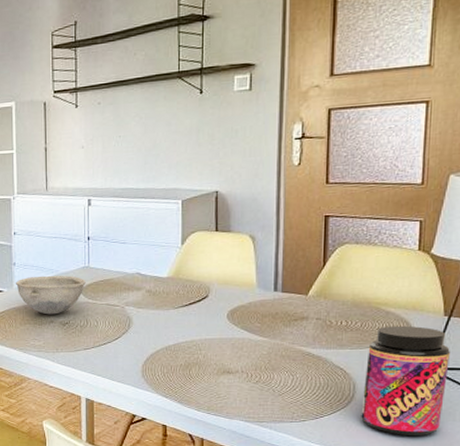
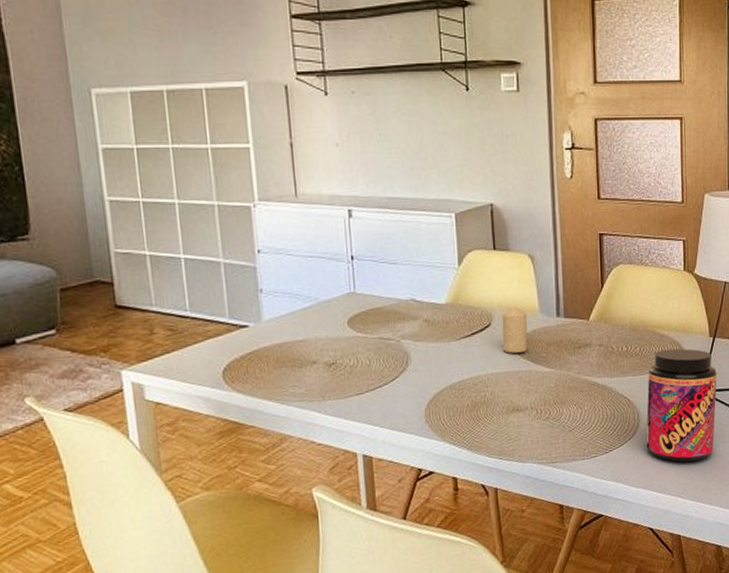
bowl: present [15,275,86,315] -> none [263,303,353,354]
candle: none [218,282,245,322] -> present [501,307,528,354]

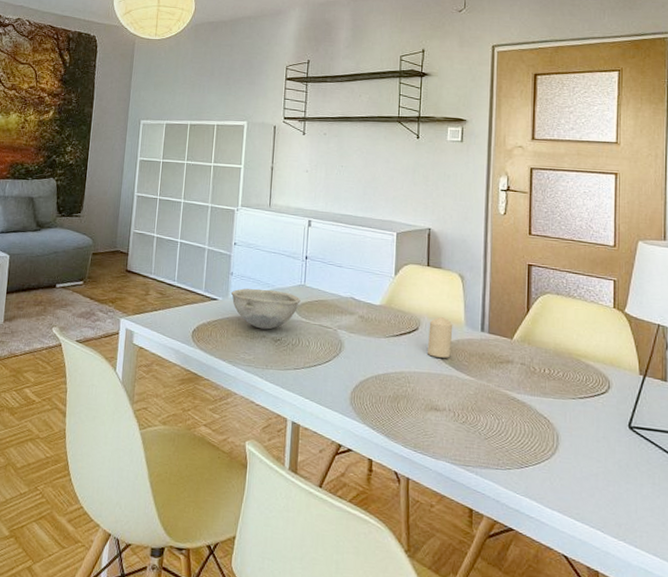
bowl: none [263,303,353,354] -> present [230,288,301,330]
jar: present [646,348,717,462] -> none [565,378,646,497]

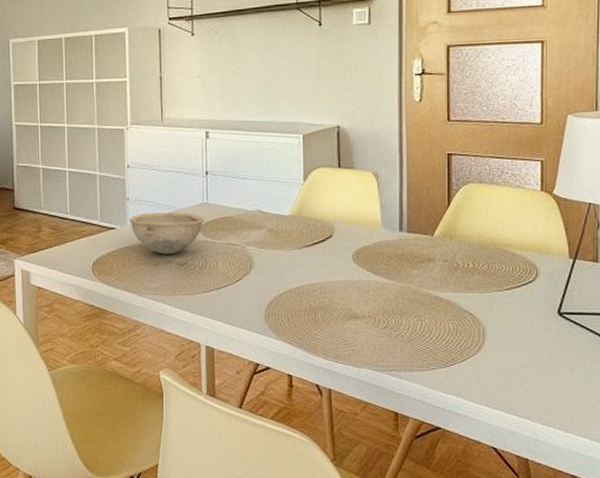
candle: present [428,317,453,358] -> none [343,221,369,264]

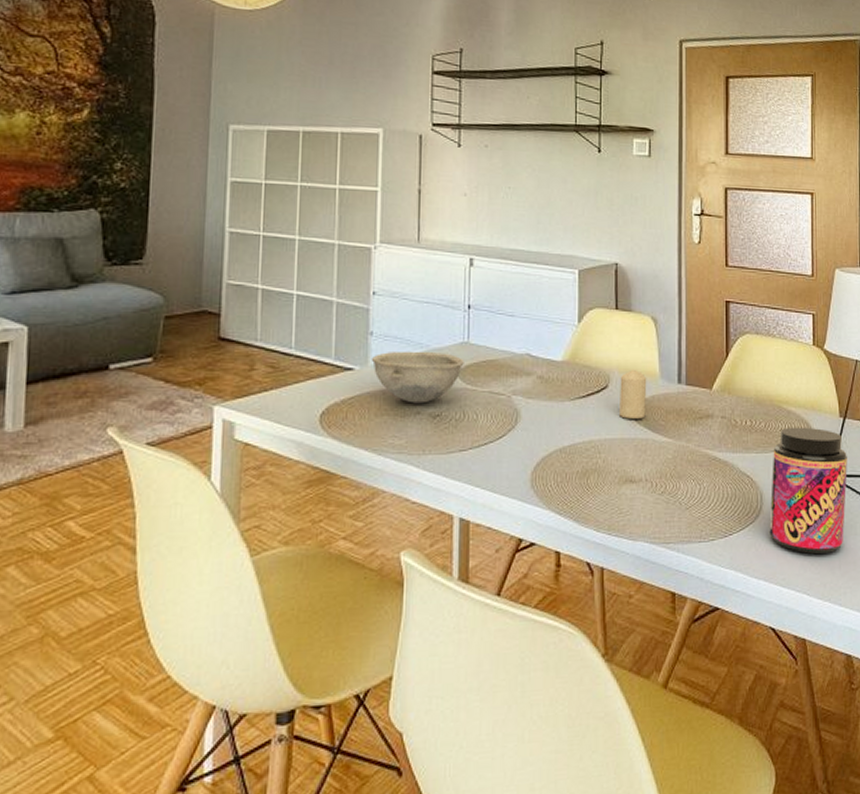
candle: none [343,221,369,264] -> present [620,370,647,419]
jar: none [492,268,577,384] -> present [769,427,847,554]

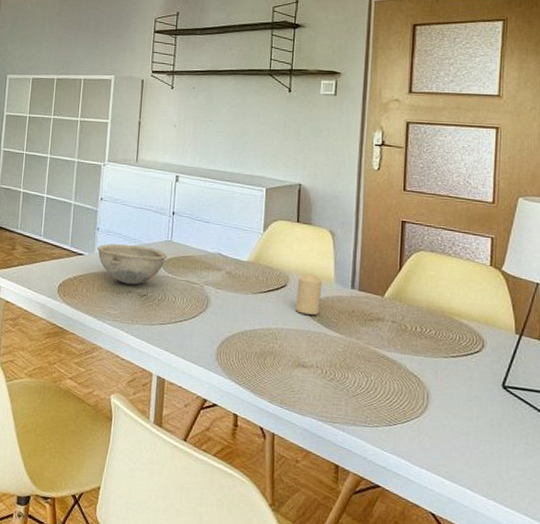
jar: present [769,427,847,554] -> none [434,337,522,457]

